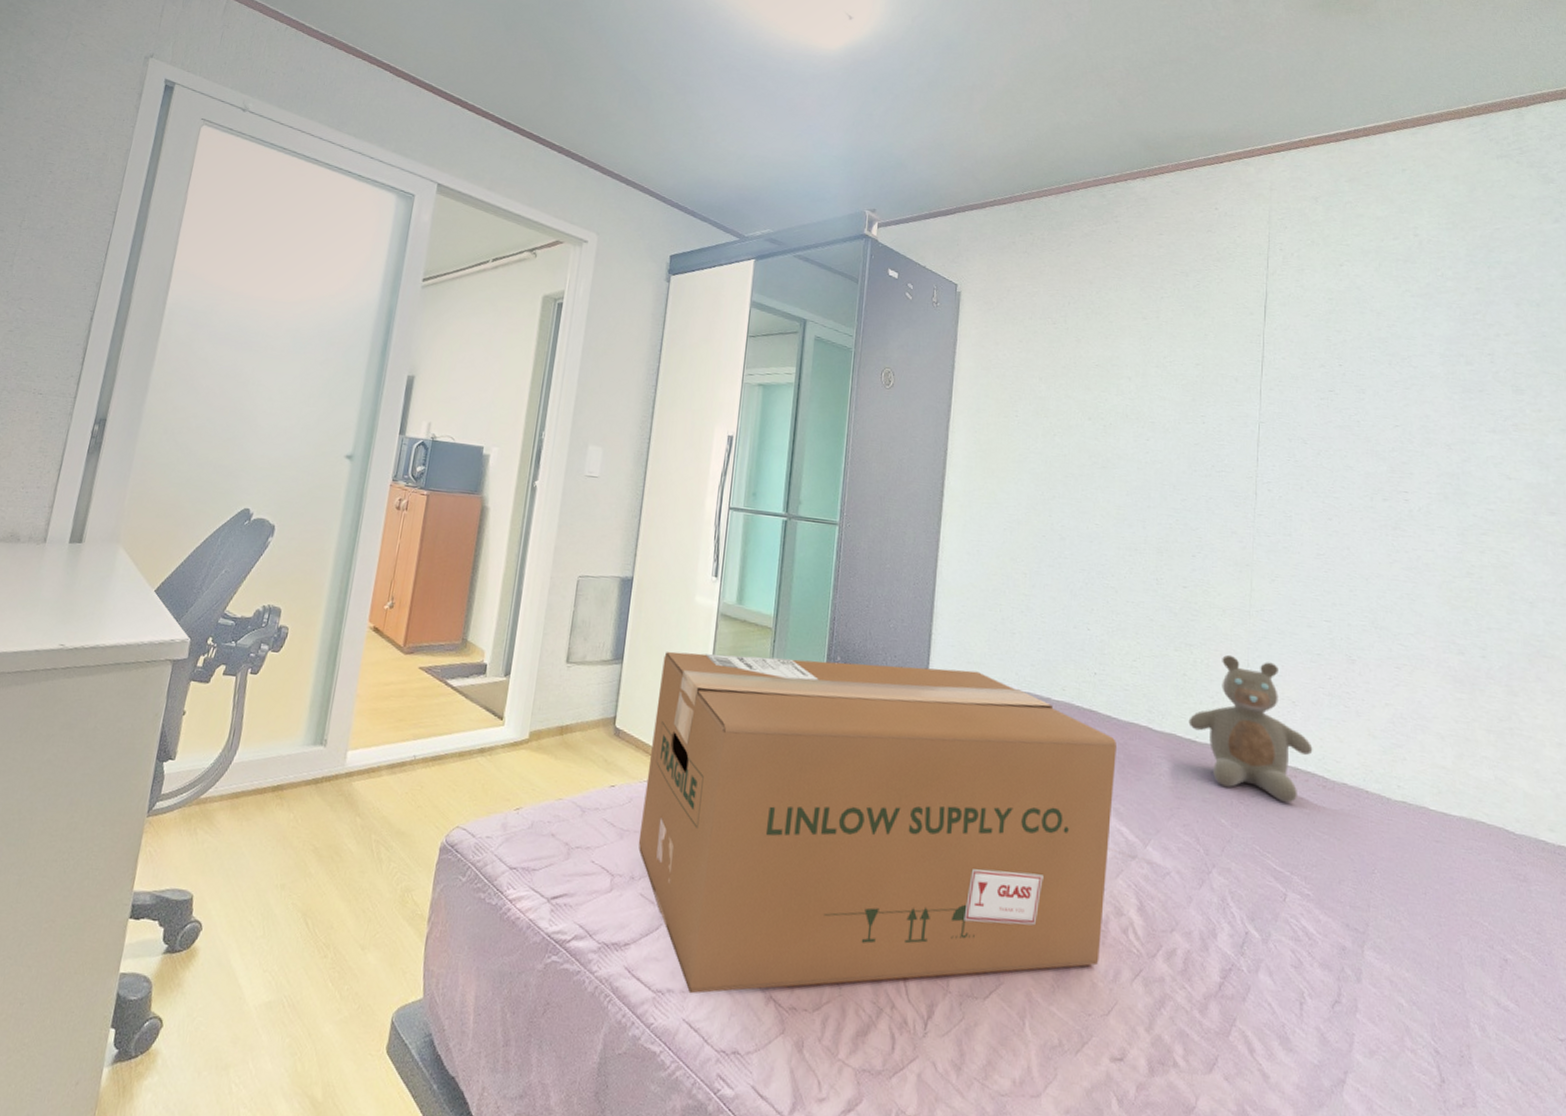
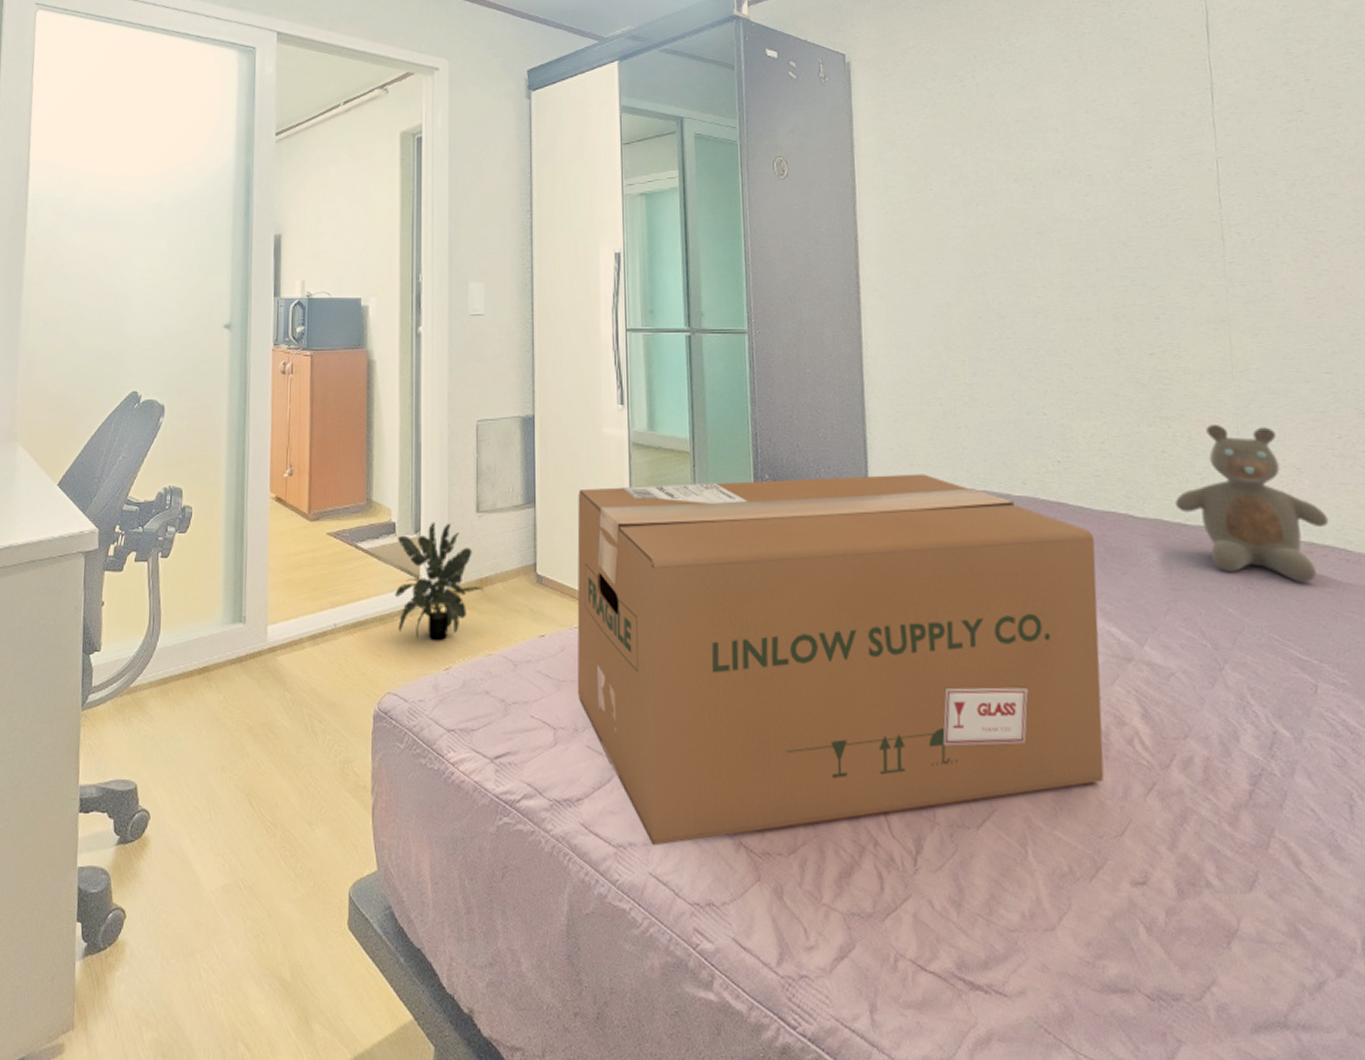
potted plant: none [476,667,563,782] -> present [395,522,484,641]

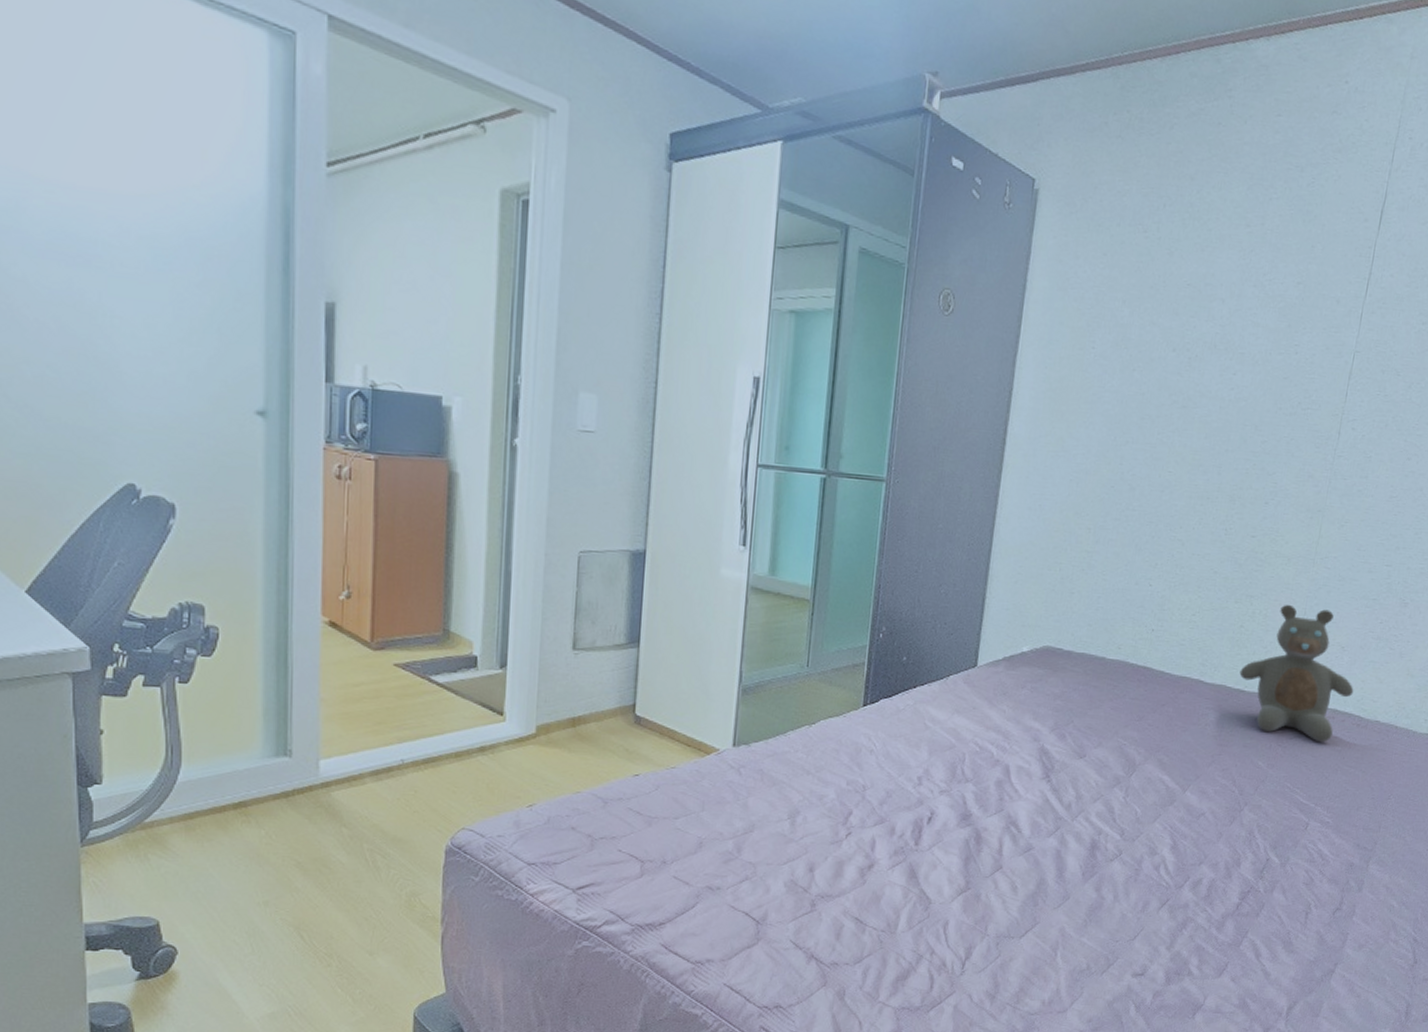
potted plant: present [395,522,484,641] -> none [474,657,576,779]
box: present [577,474,1104,846] -> none [668,631,1167,961]

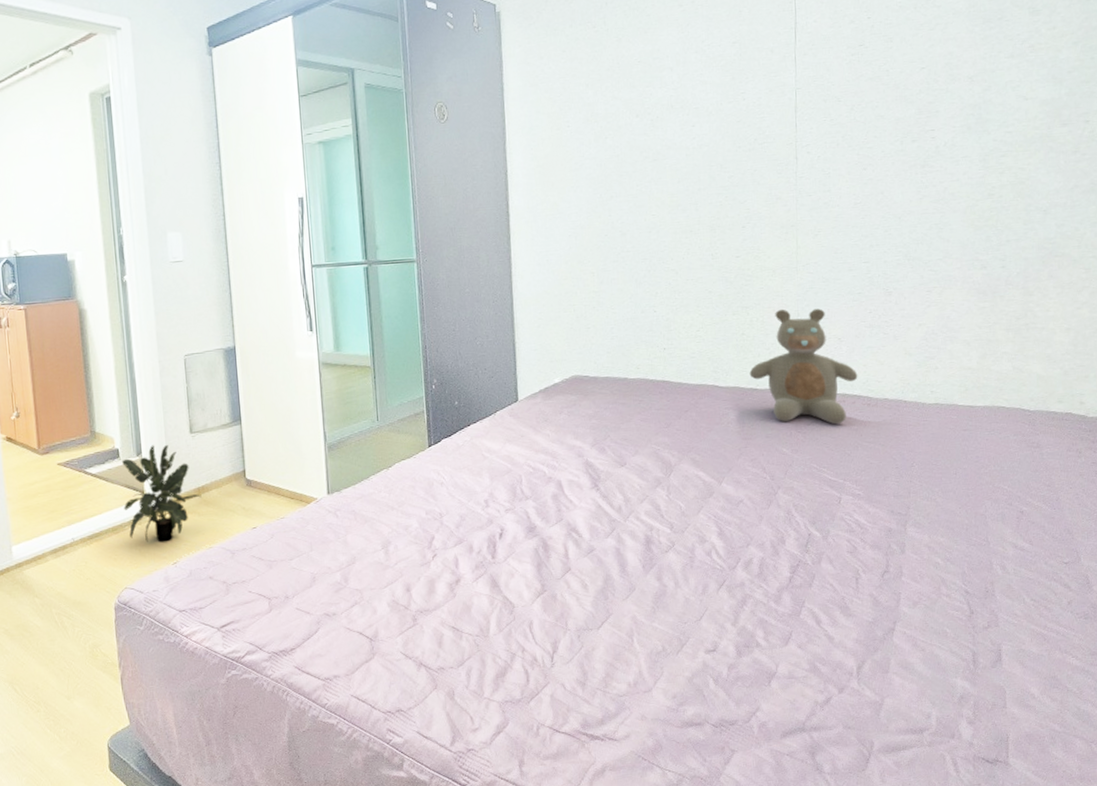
potted plant: none [474,657,576,779] -> present [121,445,202,542]

